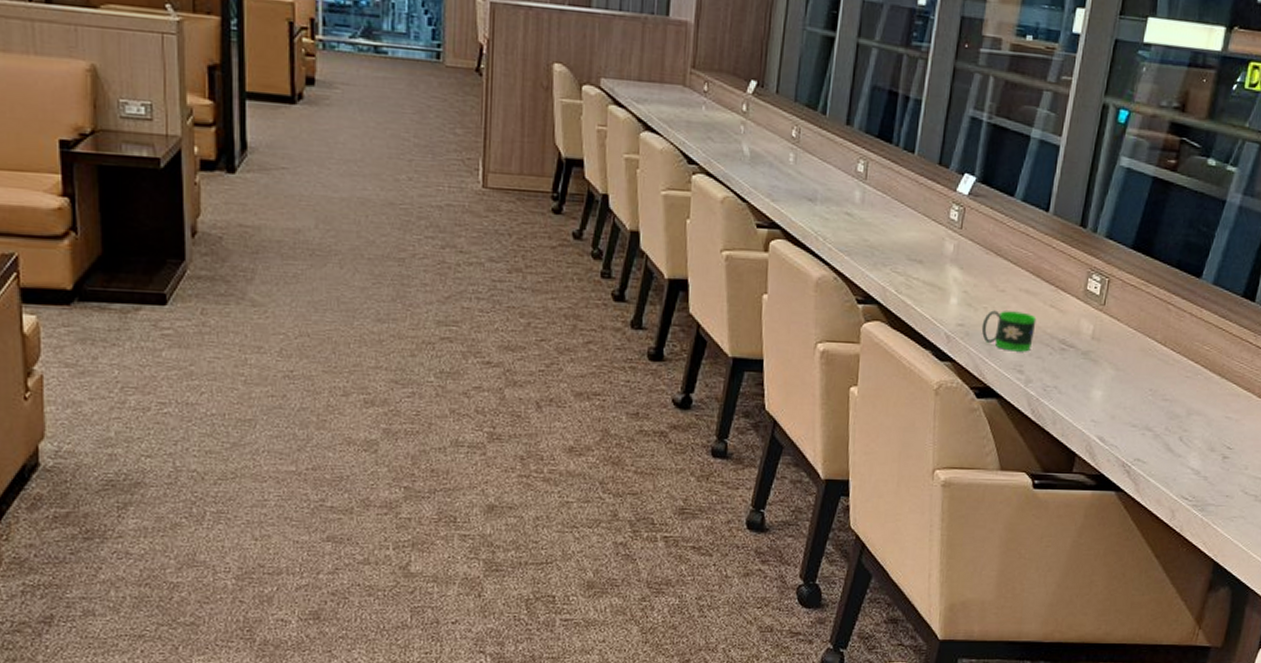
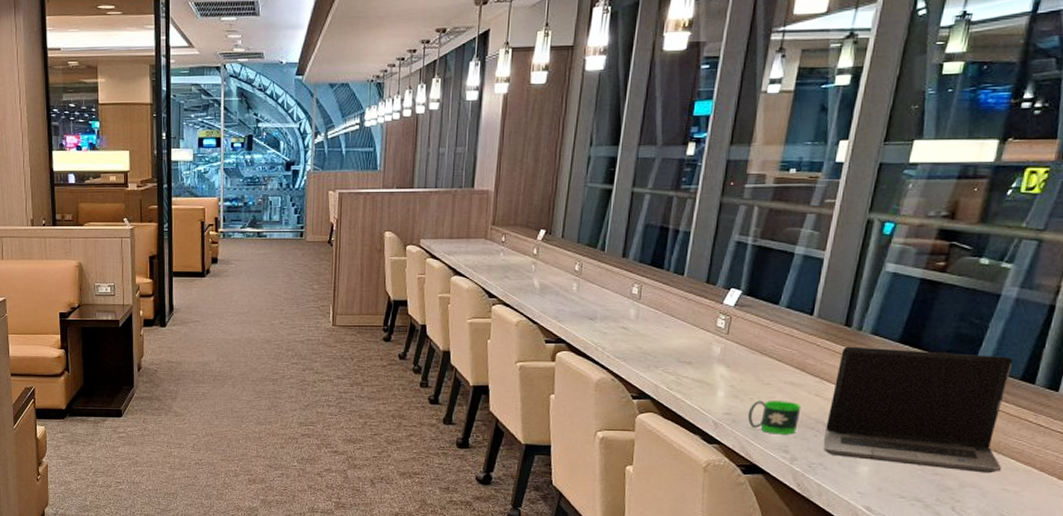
laptop computer: none [1058,250,1236,400] -> present [823,346,1013,474]

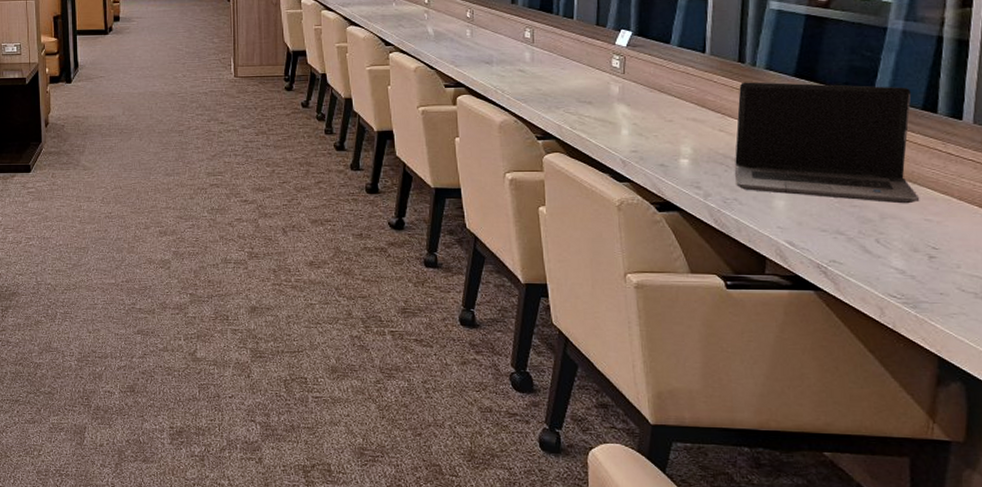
mug: present [747,400,802,435] -> none [654,137,707,171]

